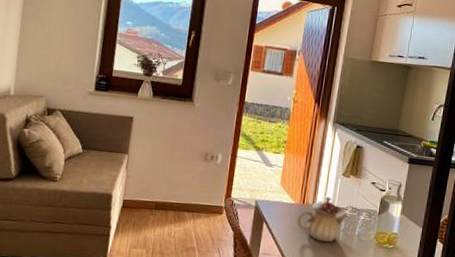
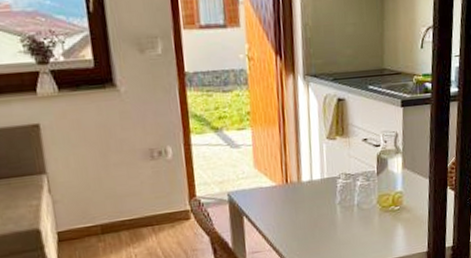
teapot: present [297,196,348,243] -> none [283,168,343,223]

